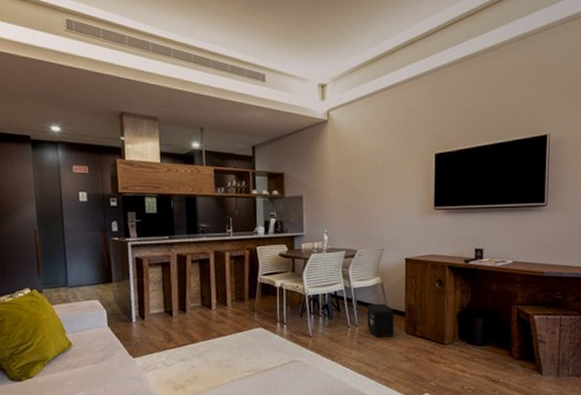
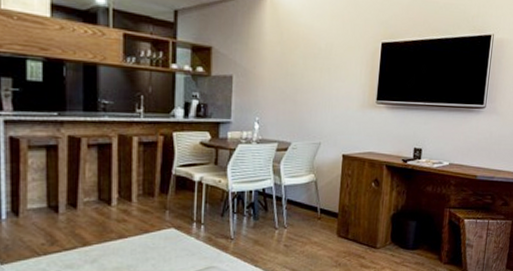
air purifier: present [367,303,394,337] -> none [296,203,327,240]

